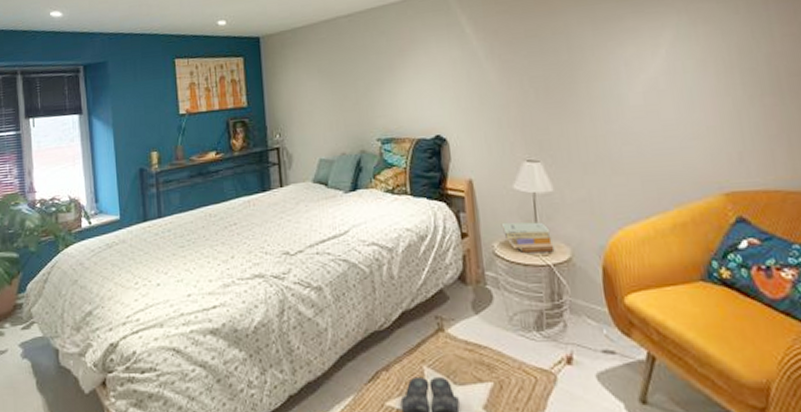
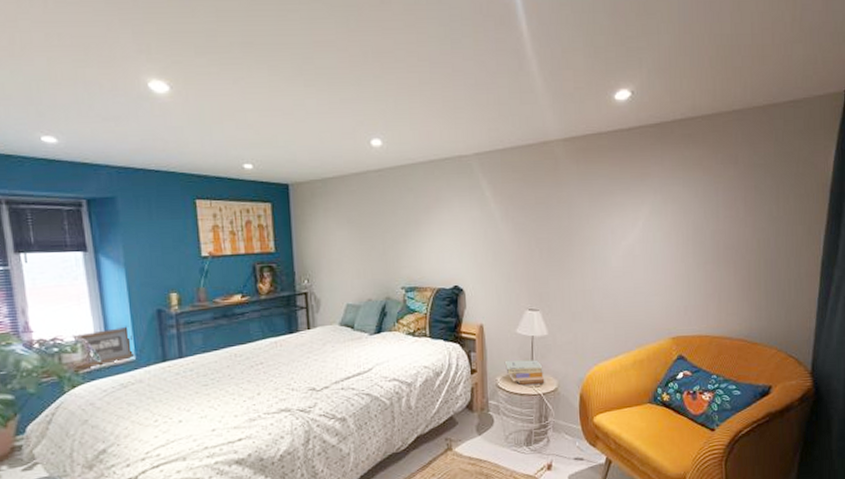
picture frame: none [66,187,120,230] -> present [71,327,135,370]

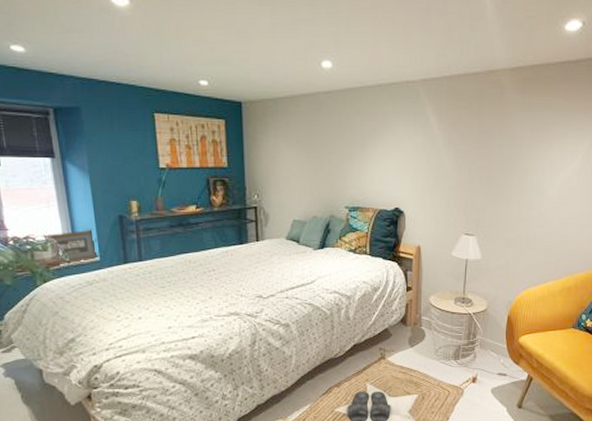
books: present [504,359,545,385] -> none [438,280,476,304]

